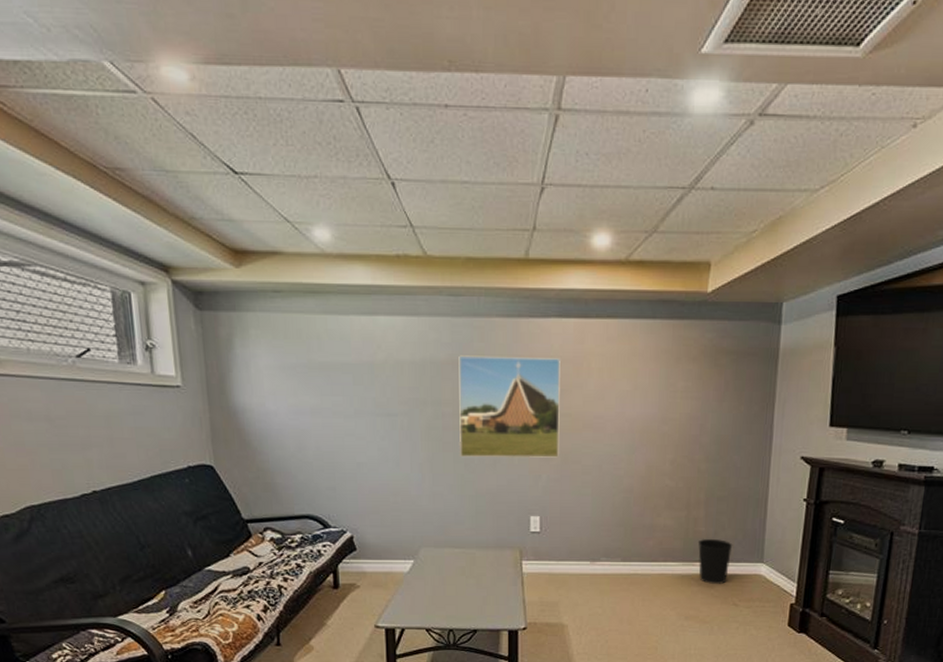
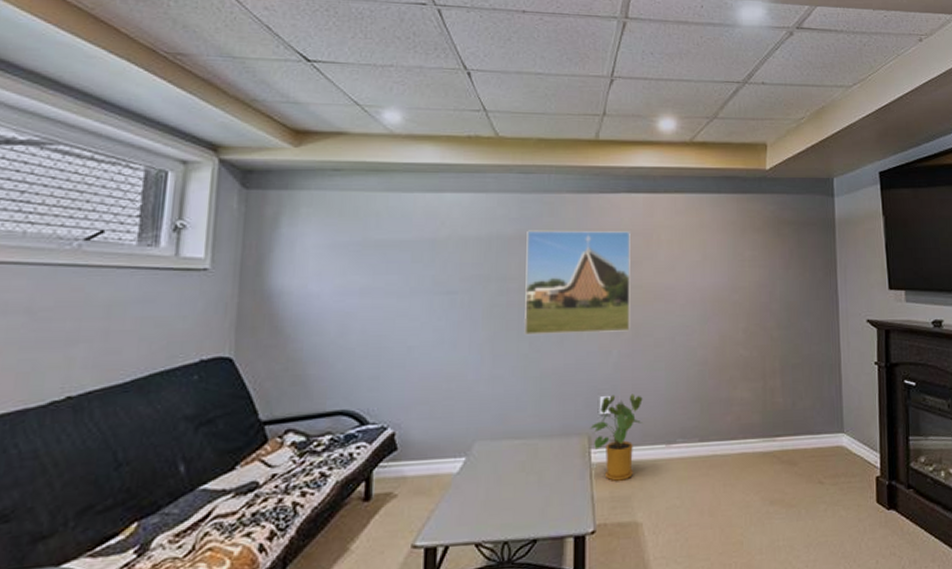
house plant: none [521,515,570,589] -> present [590,393,643,481]
wastebasket: present [697,538,733,584] -> none [776,409,812,461]

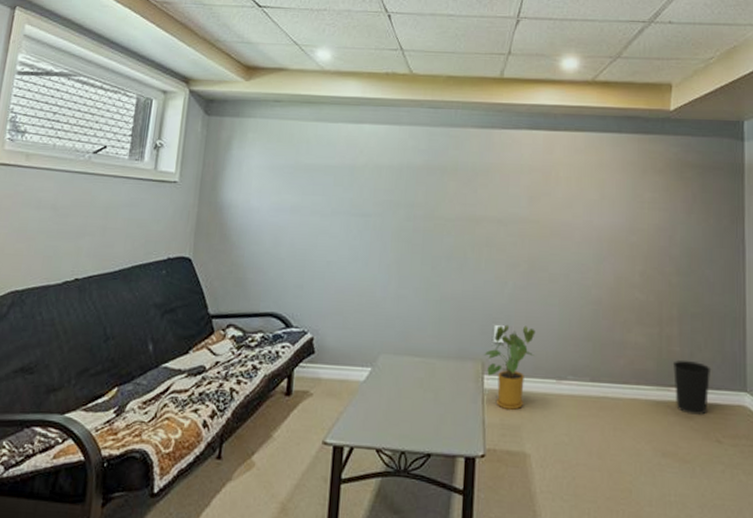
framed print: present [524,230,630,335] -> none [428,161,530,264]
wastebasket: none [776,409,812,461] -> present [672,360,712,415]

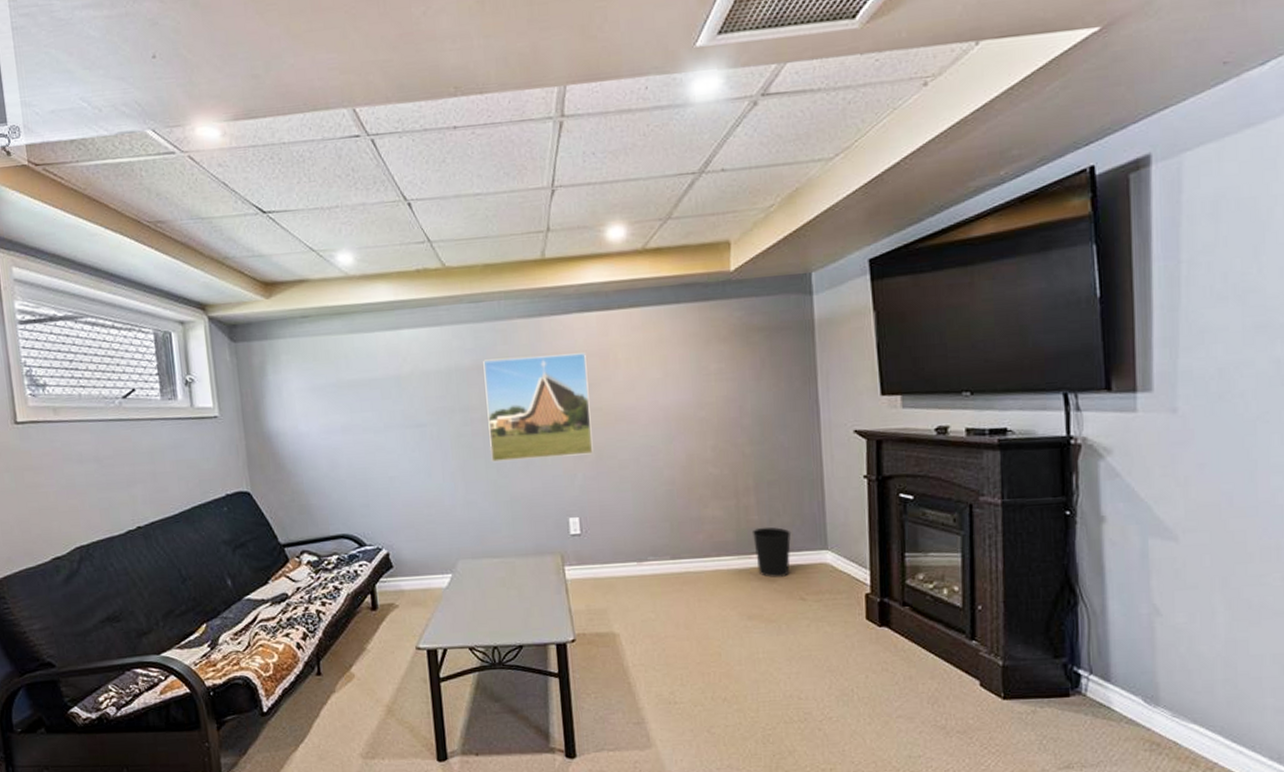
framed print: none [428,161,530,264] -> present [483,353,593,462]
house plant: present [484,324,536,410] -> none [562,514,613,596]

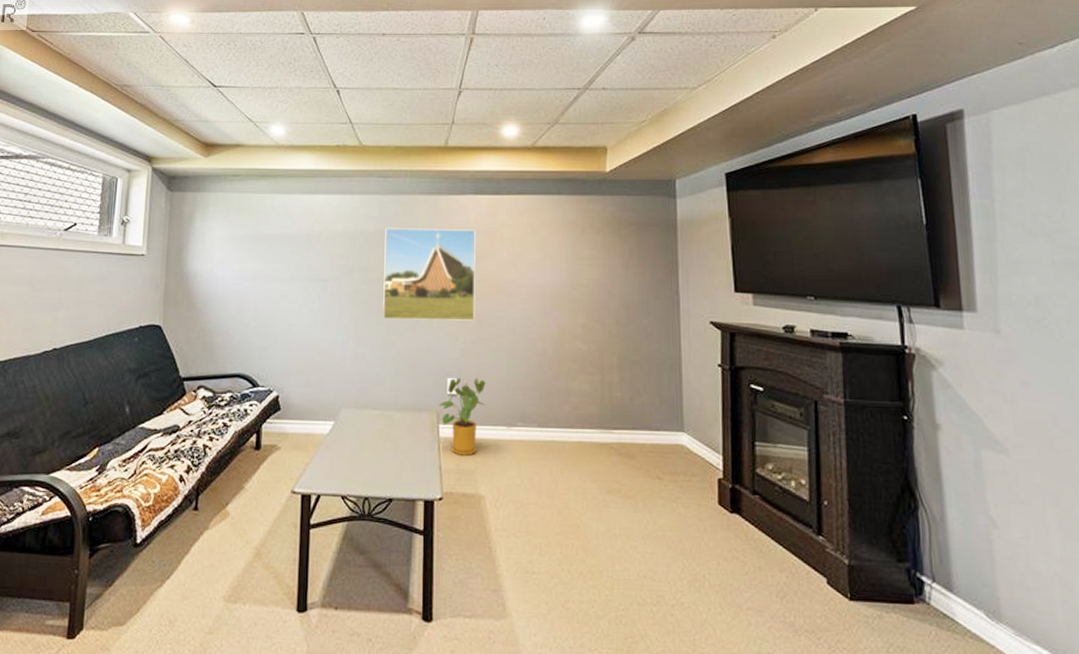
house plant: none [562,514,613,596] -> present [439,377,486,455]
wastebasket: present [751,527,792,578] -> none [614,404,651,454]

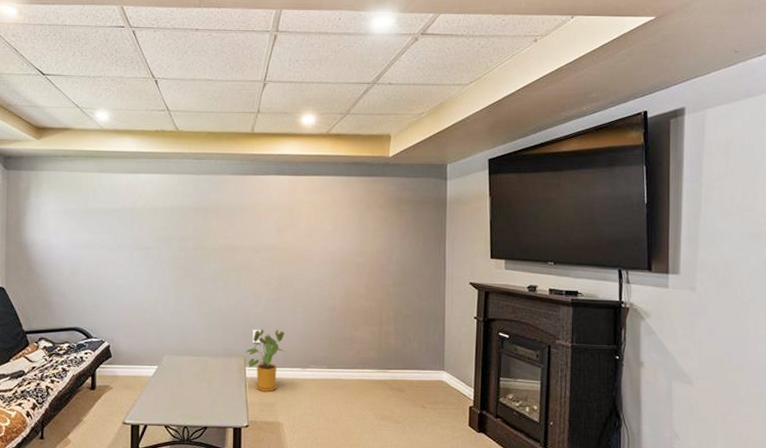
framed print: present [383,227,476,321] -> none [198,203,278,283]

